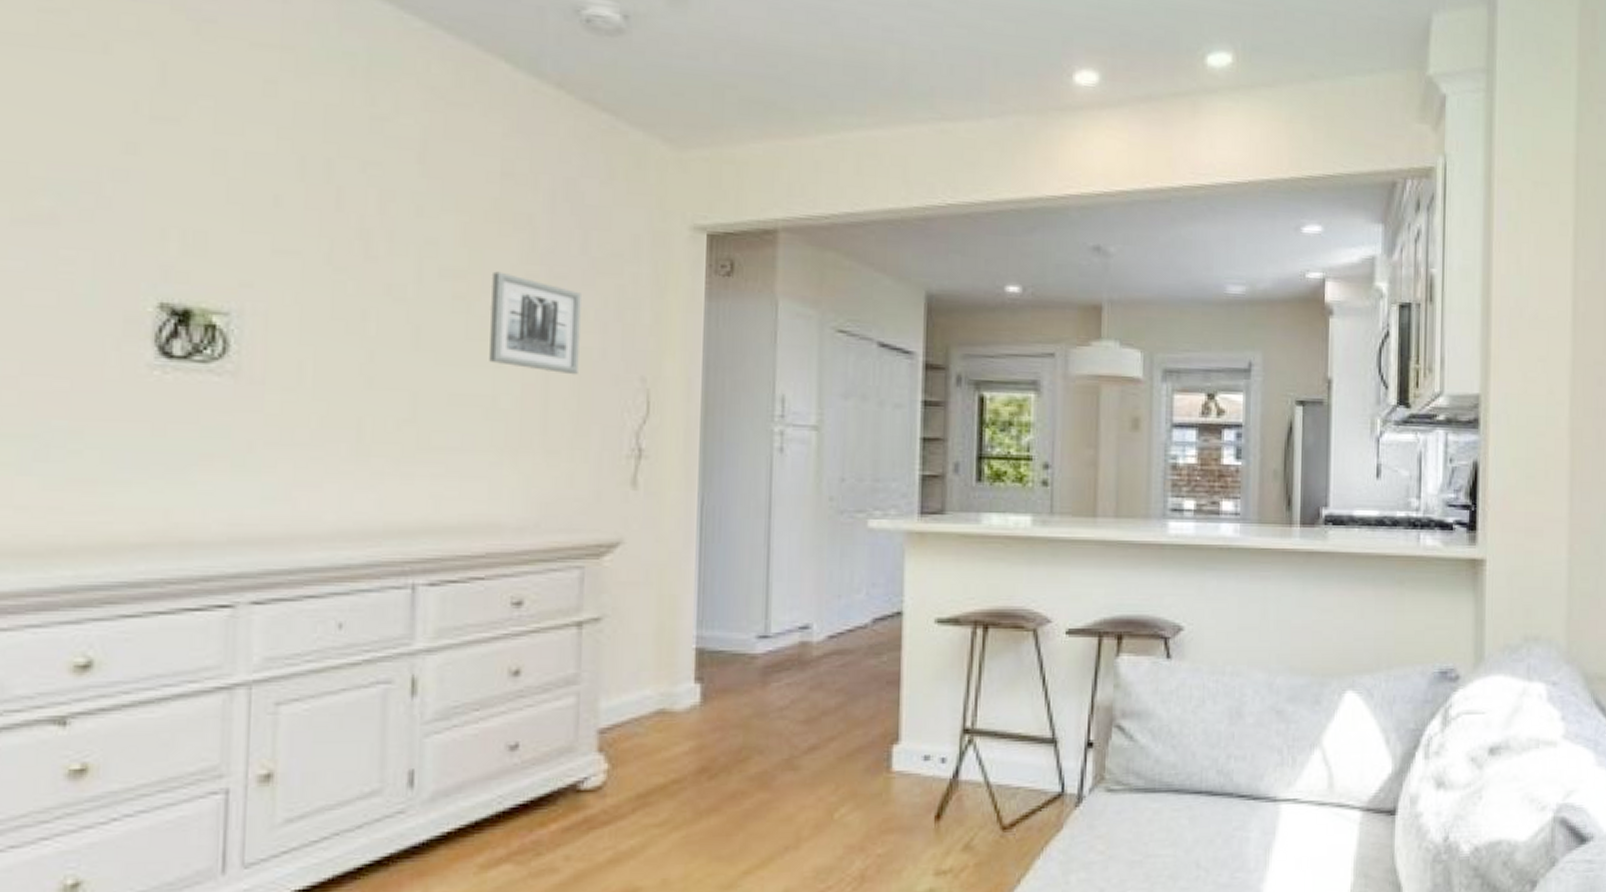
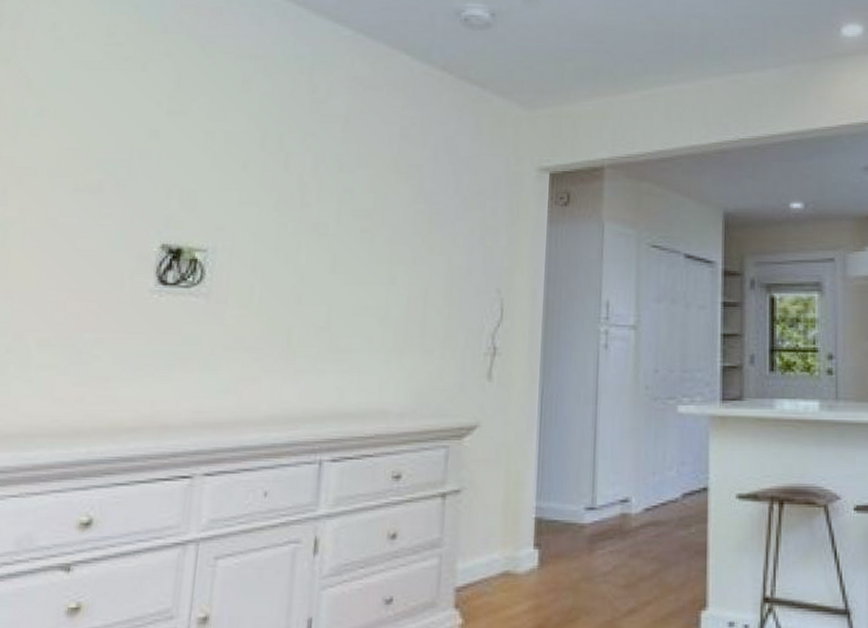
wall art: present [489,271,581,375] -> none [385,210,454,289]

